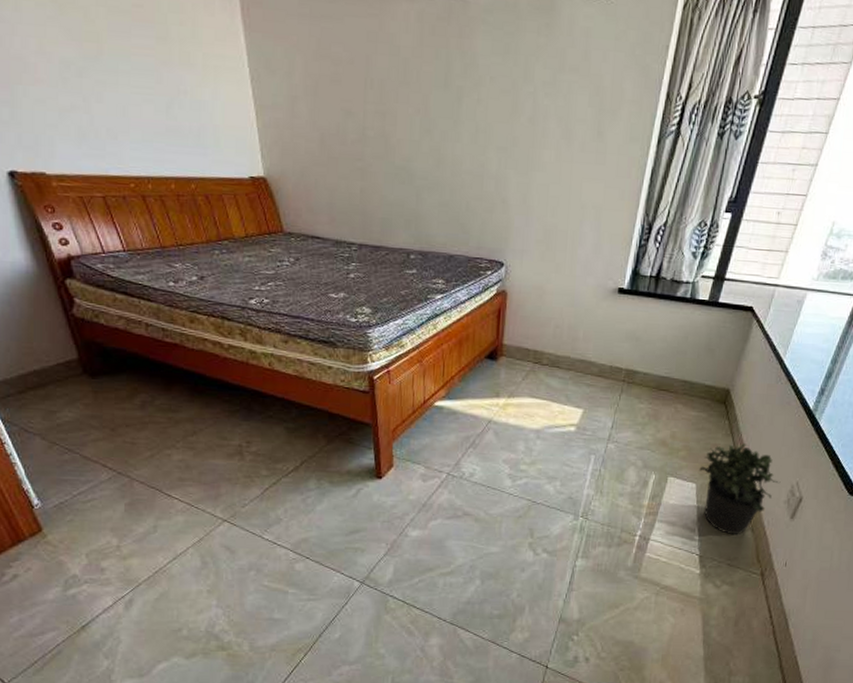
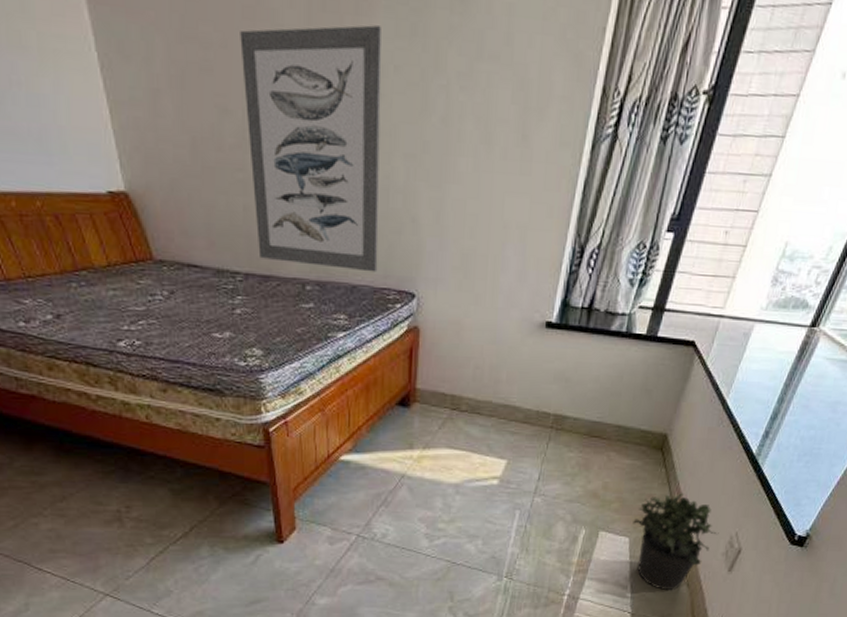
wall art: none [364,45,480,244] -> present [240,25,382,272]

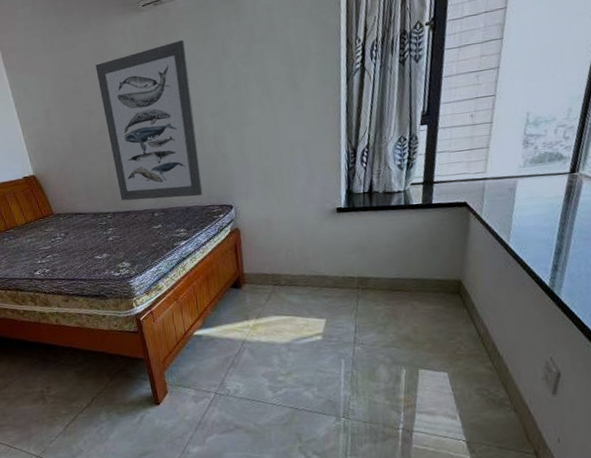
potted plant: present [633,493,719,591] -> none [447,328,534,418]

